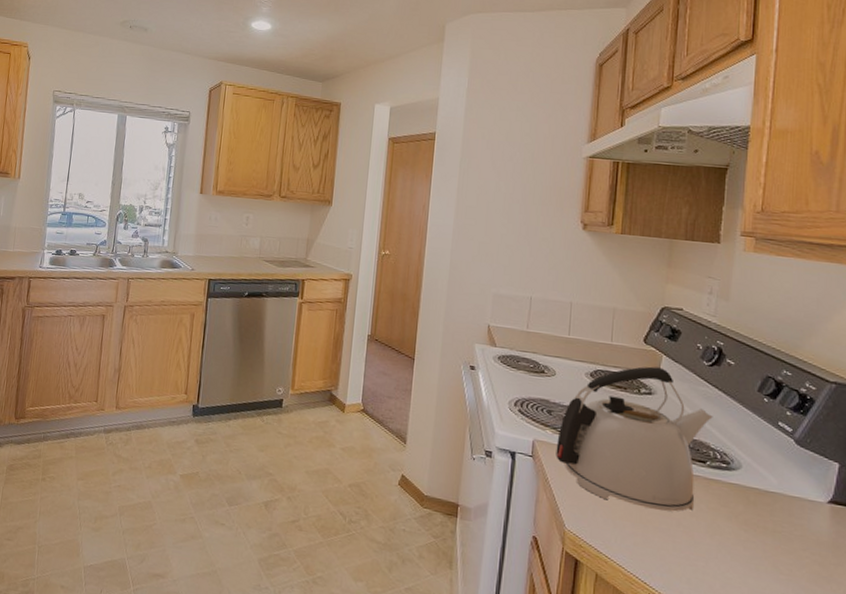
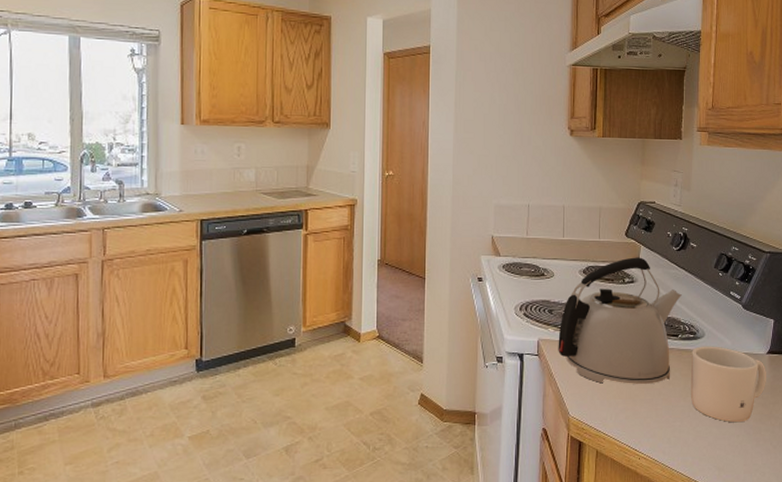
mug: none [719,479,826,580] -> present [690,346,766,423]

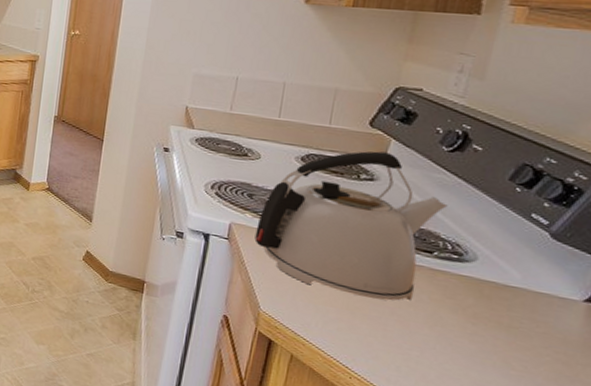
mug: present [690,346,766,423] -> none [440,271,579,376]

